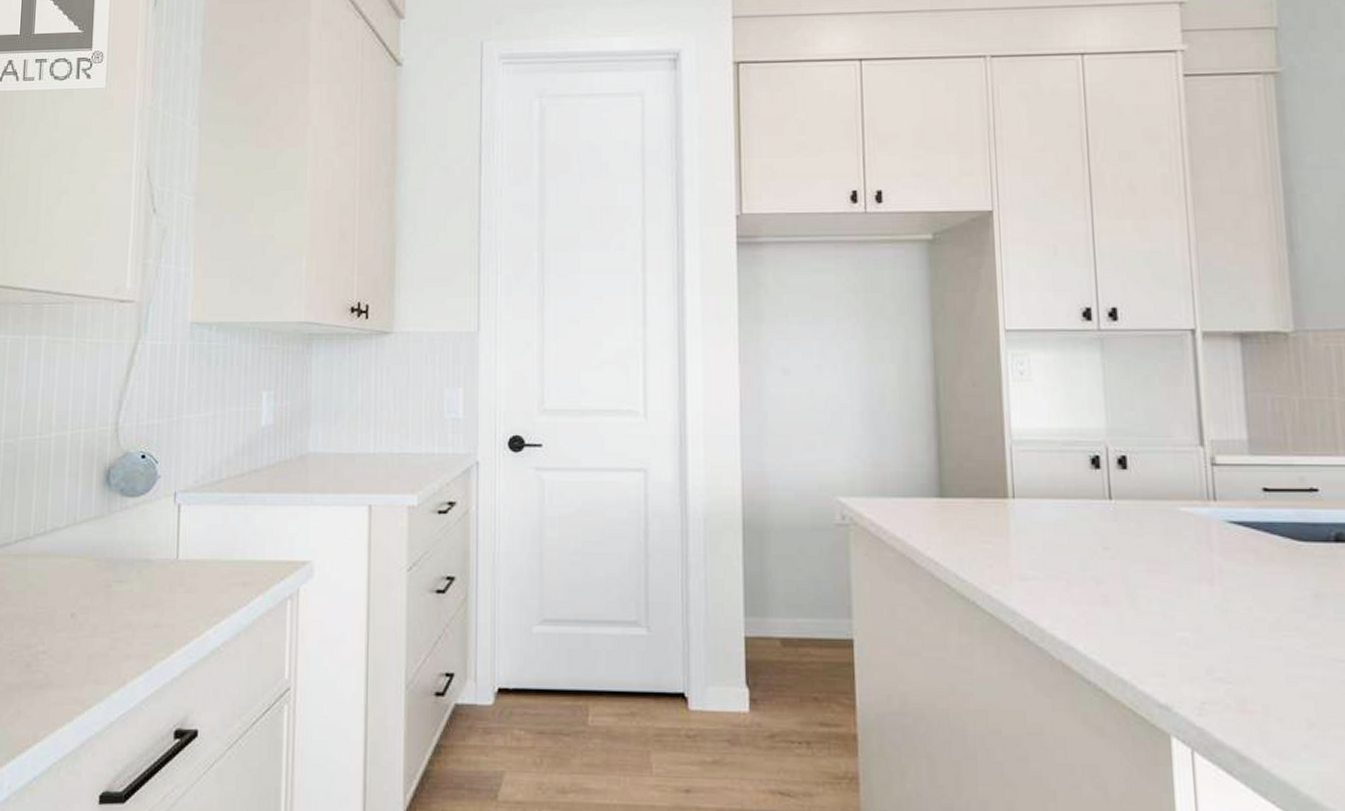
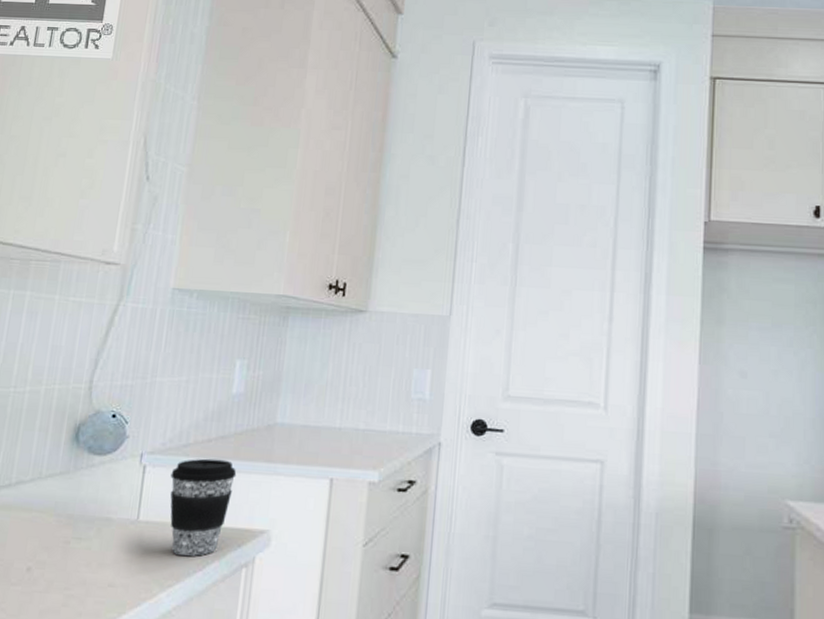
coffee cup: none [206,493,273,591] -> present [170,458,237,556]

